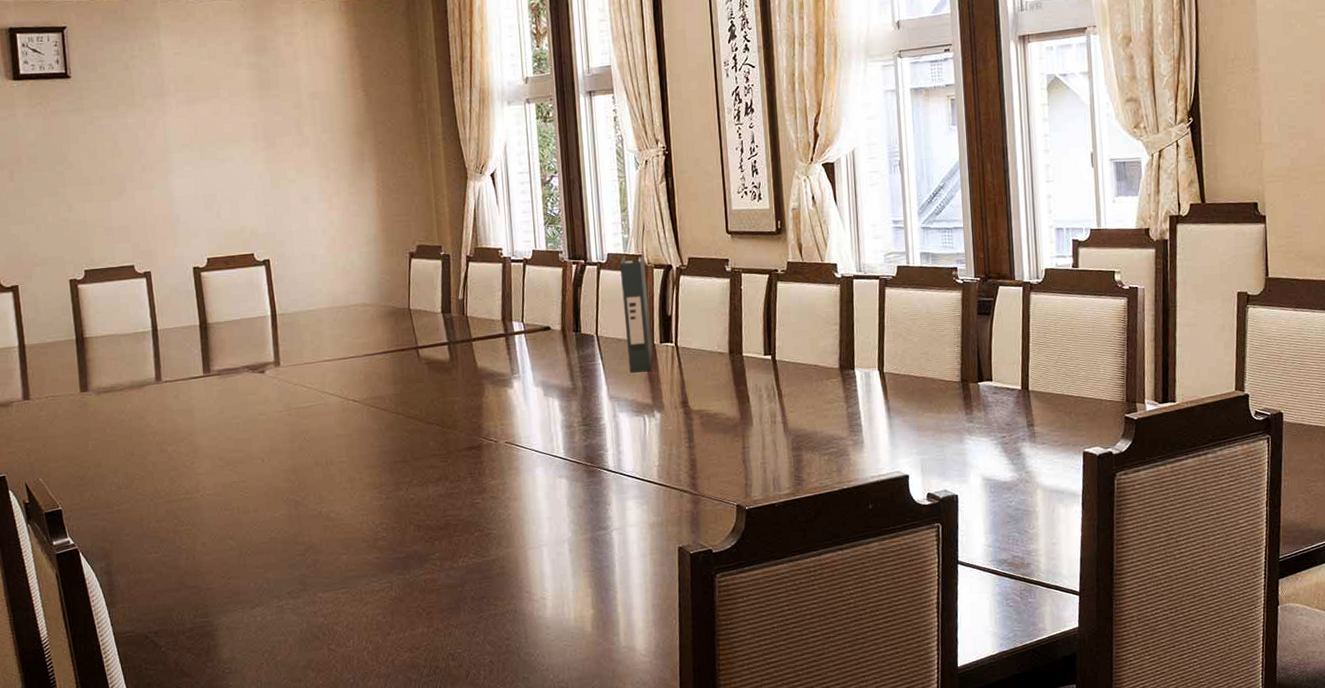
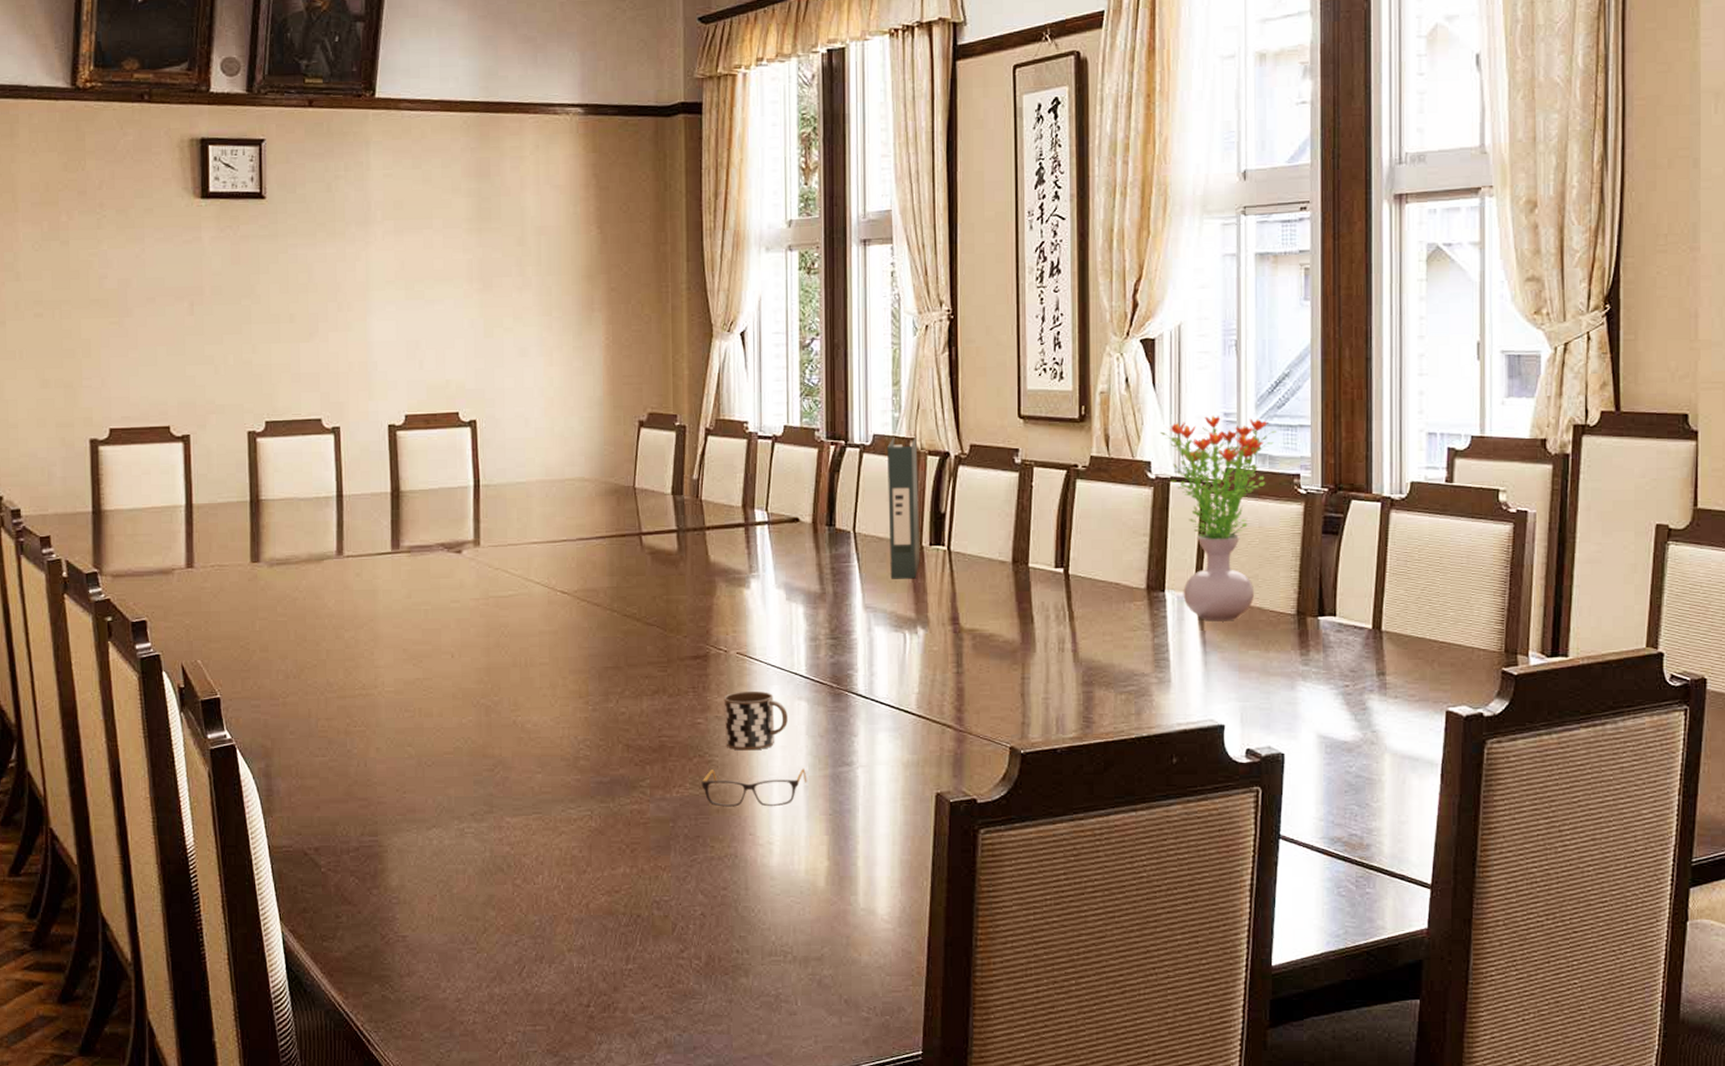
eyeglasses: none [482,534,571,572] -> present [701,768,807,807]
cup: none [497,473,552,524] -> present [724,690,788,751]
flower arrangement: none [842,223,936,392] -> present [1159,415,1276,622]

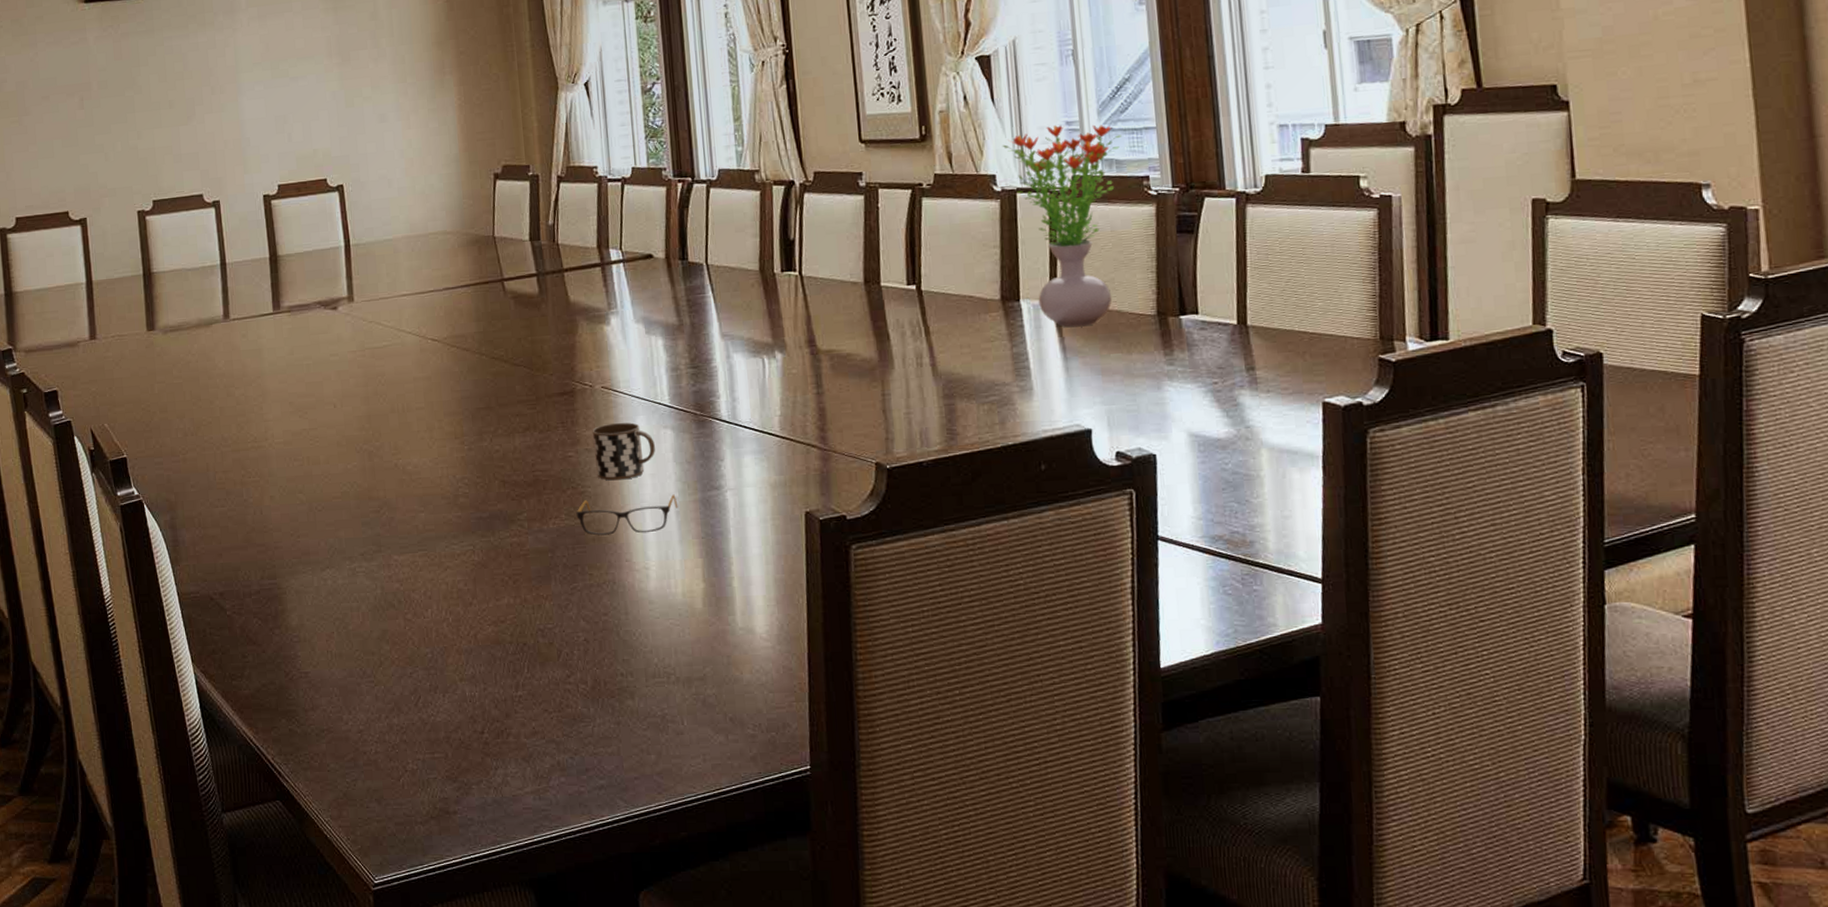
binder: present [887,436,921,579] -> none [733,168,773,307]

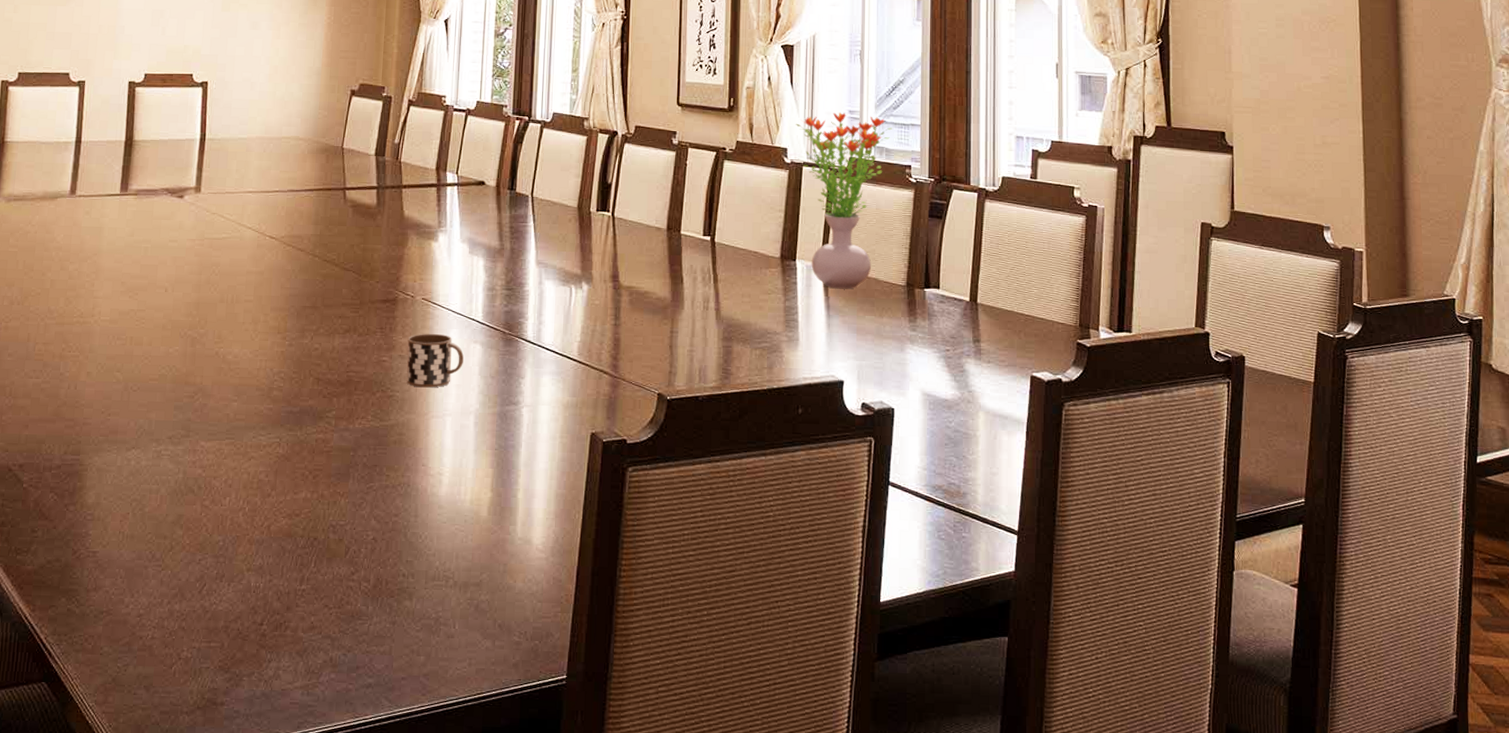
eyeglasses: present [576,494,678,536] -> none [382,404,478,441]

